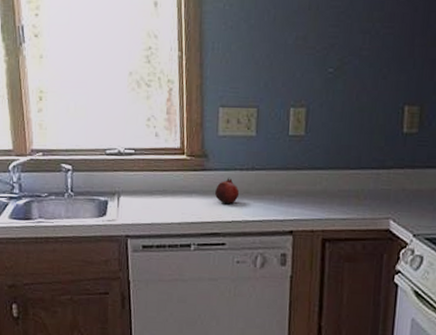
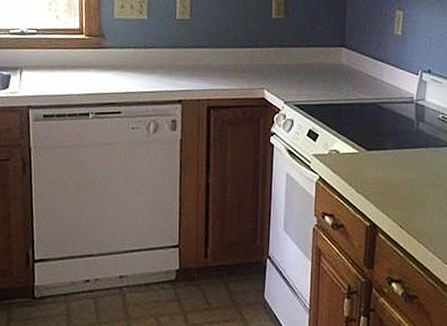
fruit: present [215,177,240,204] -> none [111,54,134,78]

